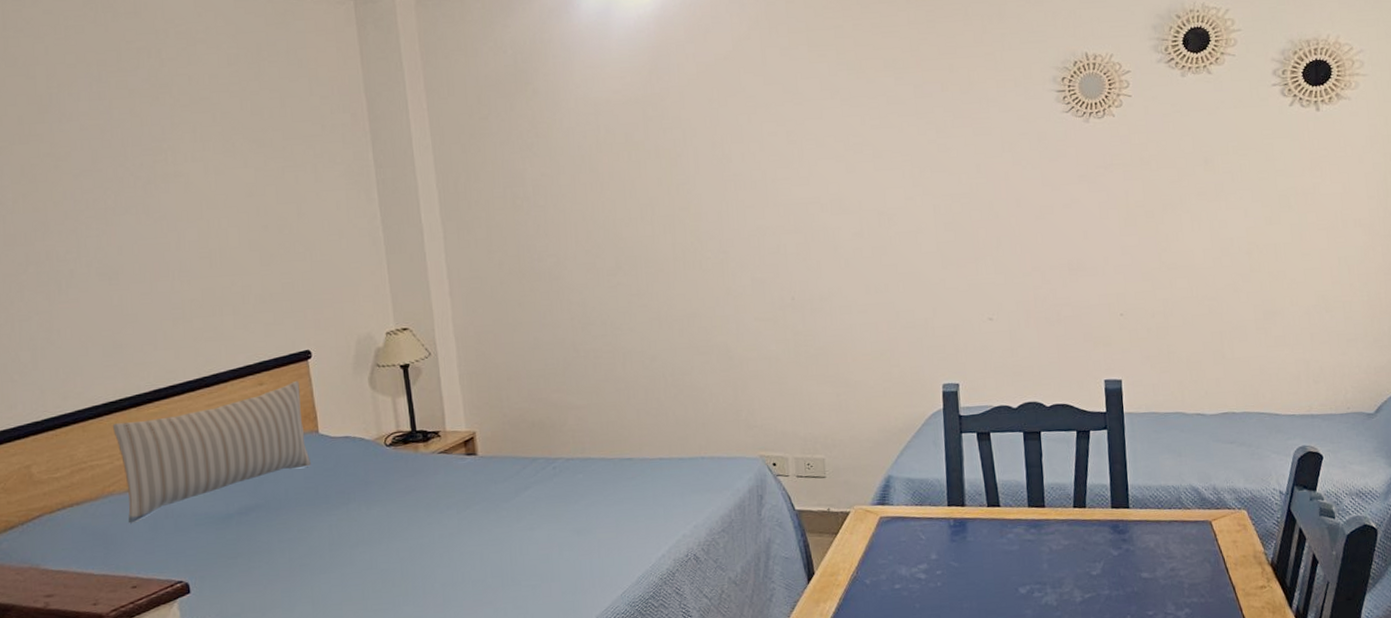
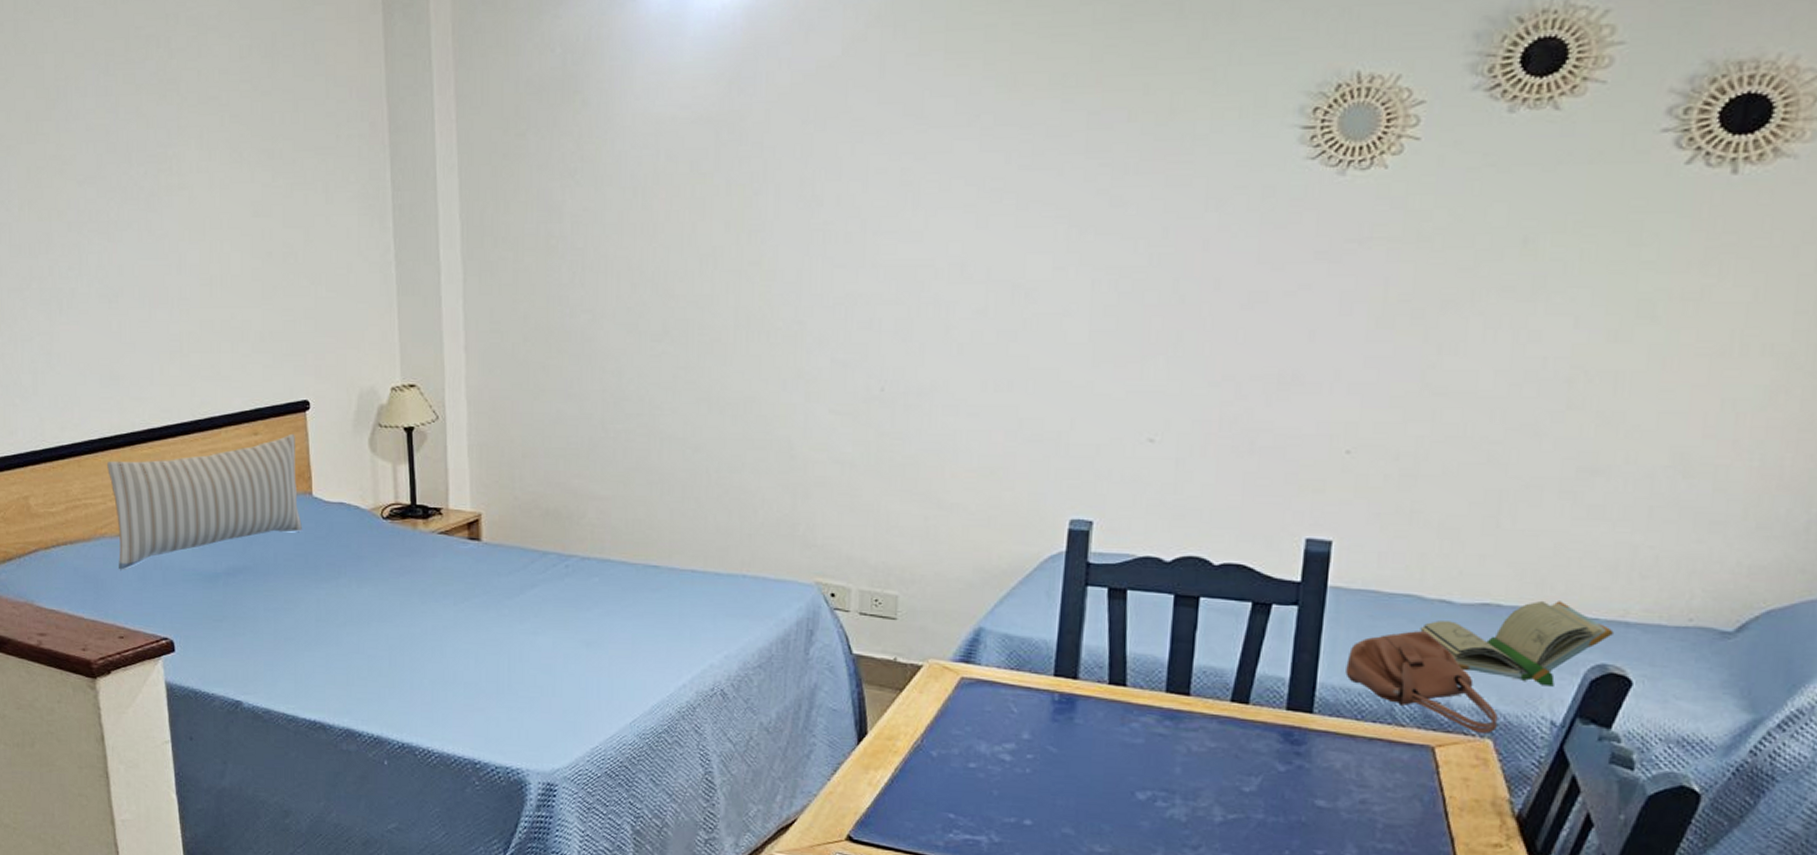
handbag: none [1145,437,1248,507] -> present [1345,631,1498,733]
book: none [1188,405,1306,467] -> present [1420,600,1614,687]

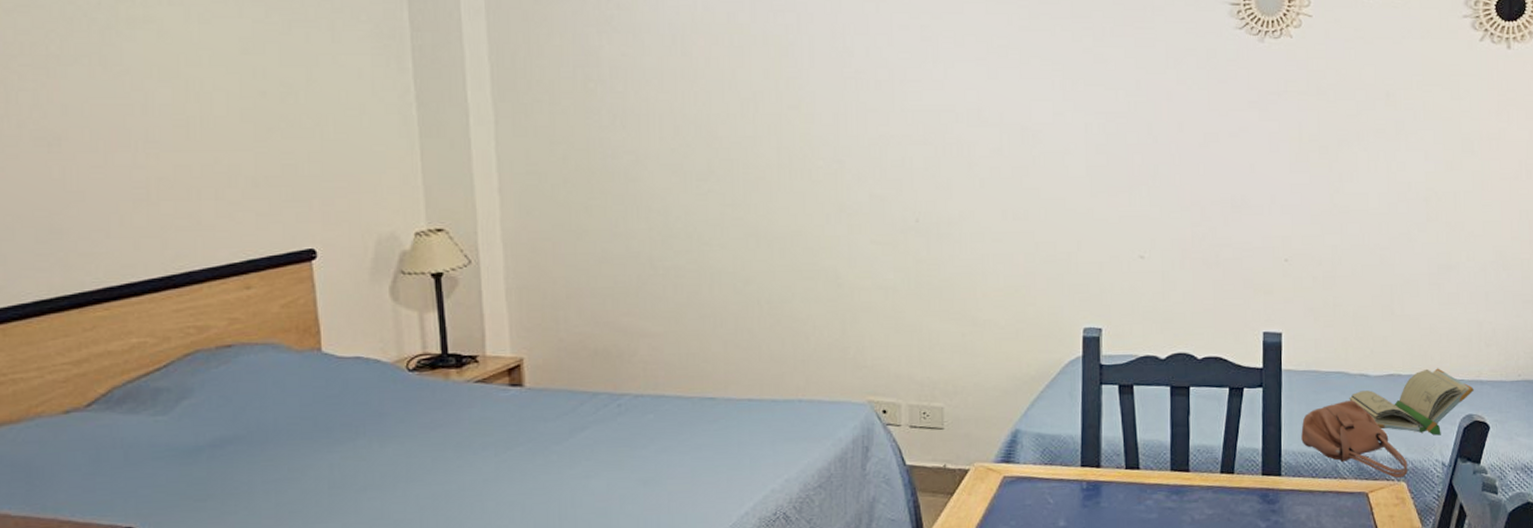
pillow: present [106,433,303,570] -> none [44,285,311,454]

